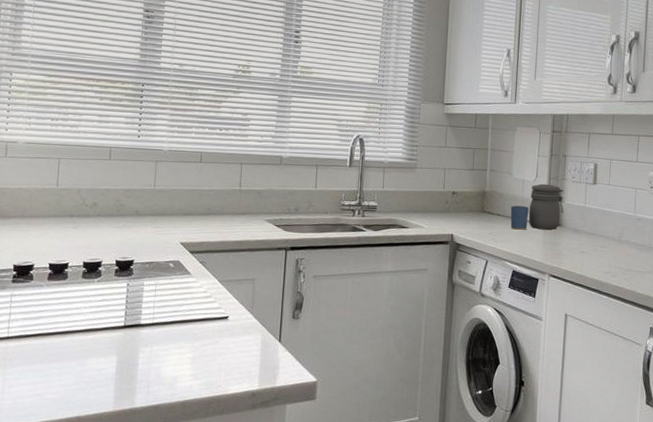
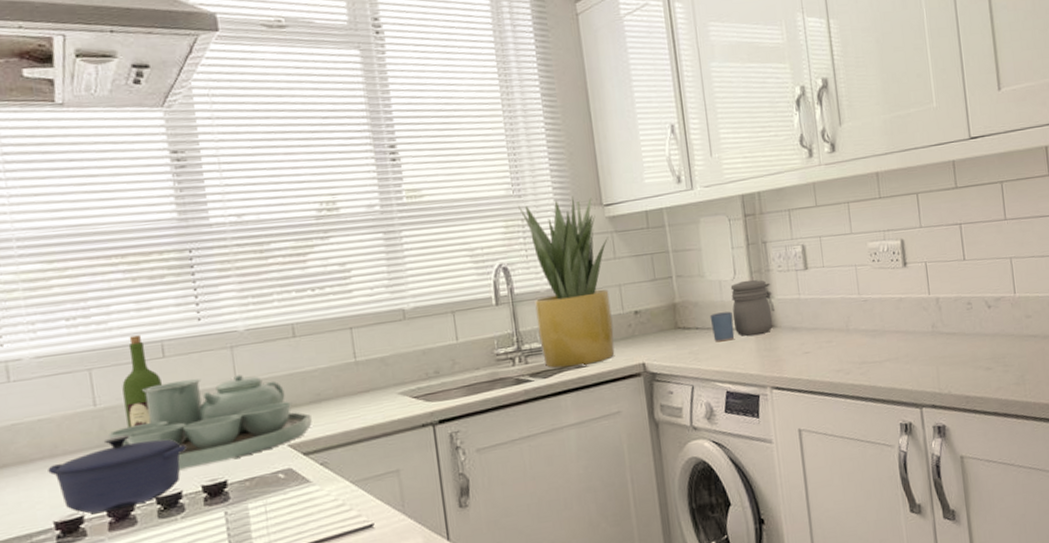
cooking pot: none [17,210,111,266] -> present [48,434,186,514]
tea set: none [62,179,201,246] -> present [109,375,312,471]
wine bottle: none [76,140,105,207] -> present [122,335,163,428]
planter: none [376,92,444,227] -> present [517,197,615,369]

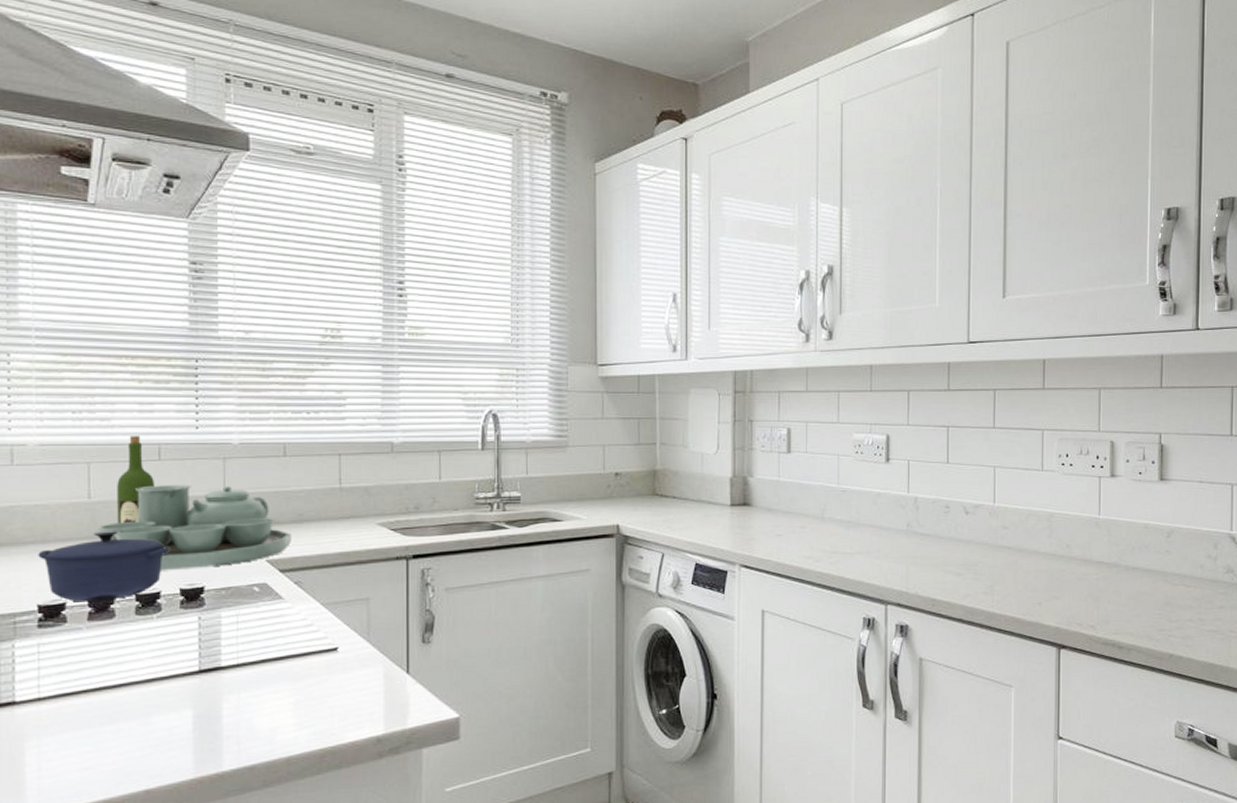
planter: present [517,197,615,369] -> none [514,353,599,519]
mug: present [709,311,735,342] -> none [688,485,711,514]
jar: present [730,279,775,336] -> none [710,456,753,511]

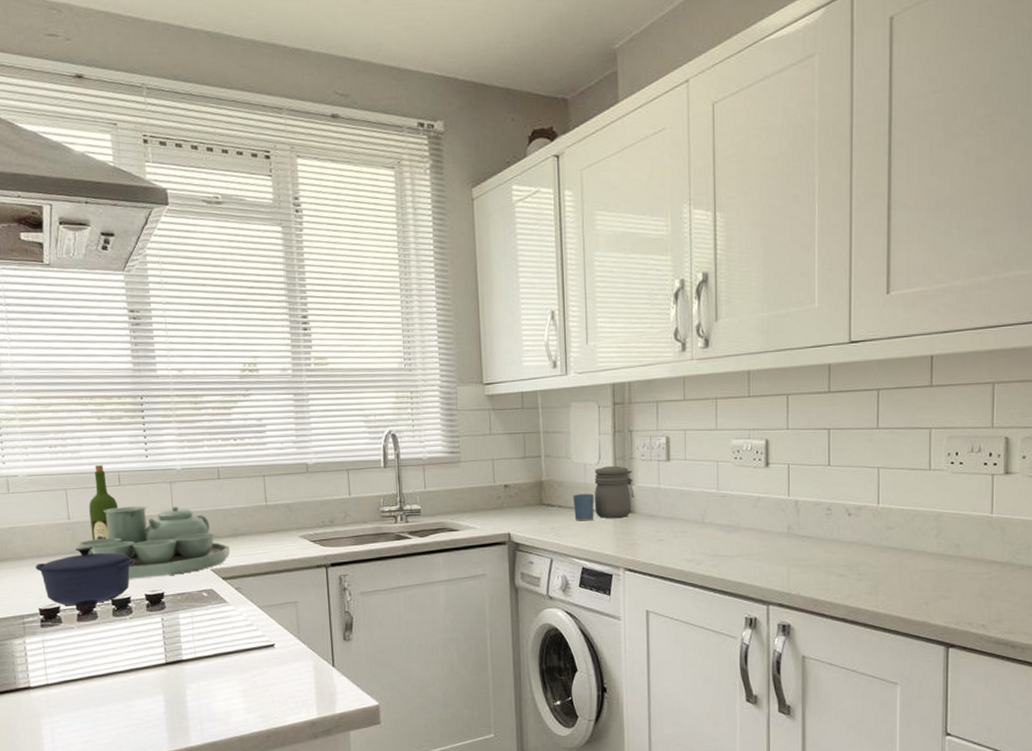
mug: none [688,485,711,514] -> present [572,494,594,521]
jar: none [710,456,753,511] -> present [594,465,634,518]

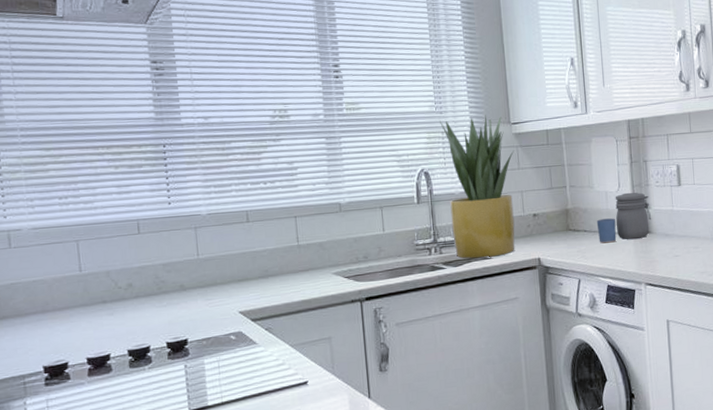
cooking pot: present [35,545,135,606] -> none [40,296,155,361]
tea set: present [78,505,230,580] -> none [91,251,260,329]
wine bottle: present [89,465,119,540] -> none [103,214,138,291]
planter: none [407,374,487,530] -> present [438,115,515,259]

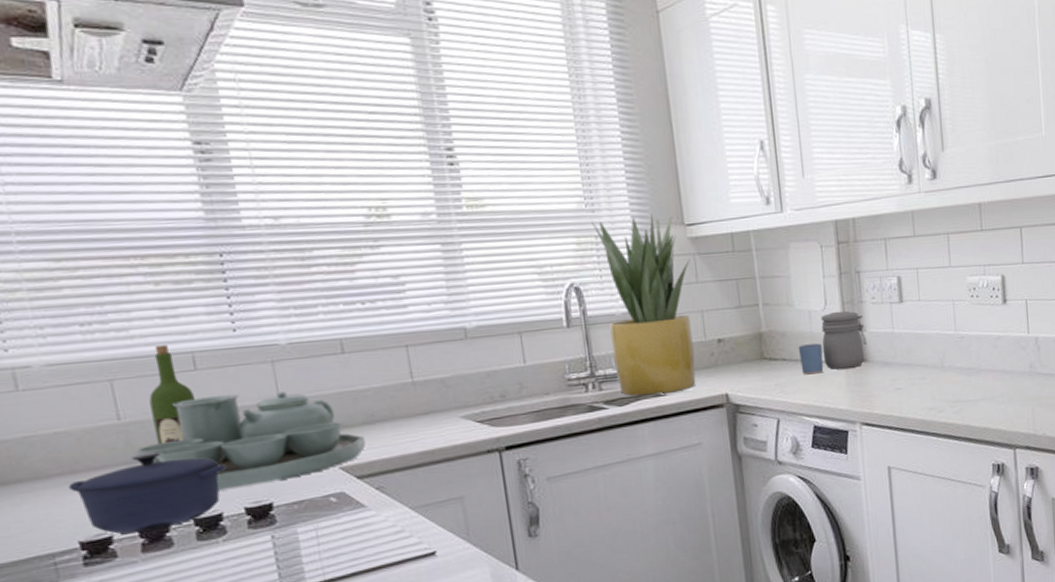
cooking pot: none [40,296,155,361] -> present [68,451,226,534]
tea set: none [91,251,260,329] -> present [136,391,366,491]
wine bottle: none [103,214,138,291] -> present [149,345,196,445]

